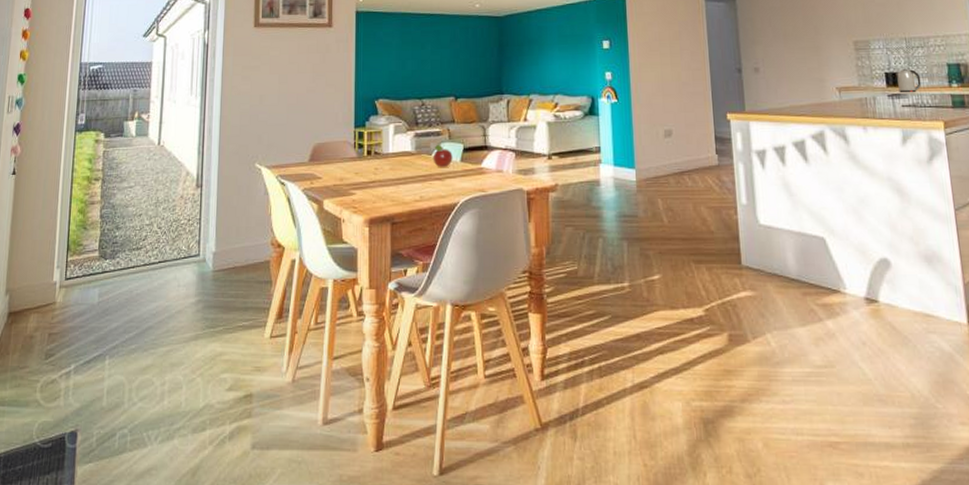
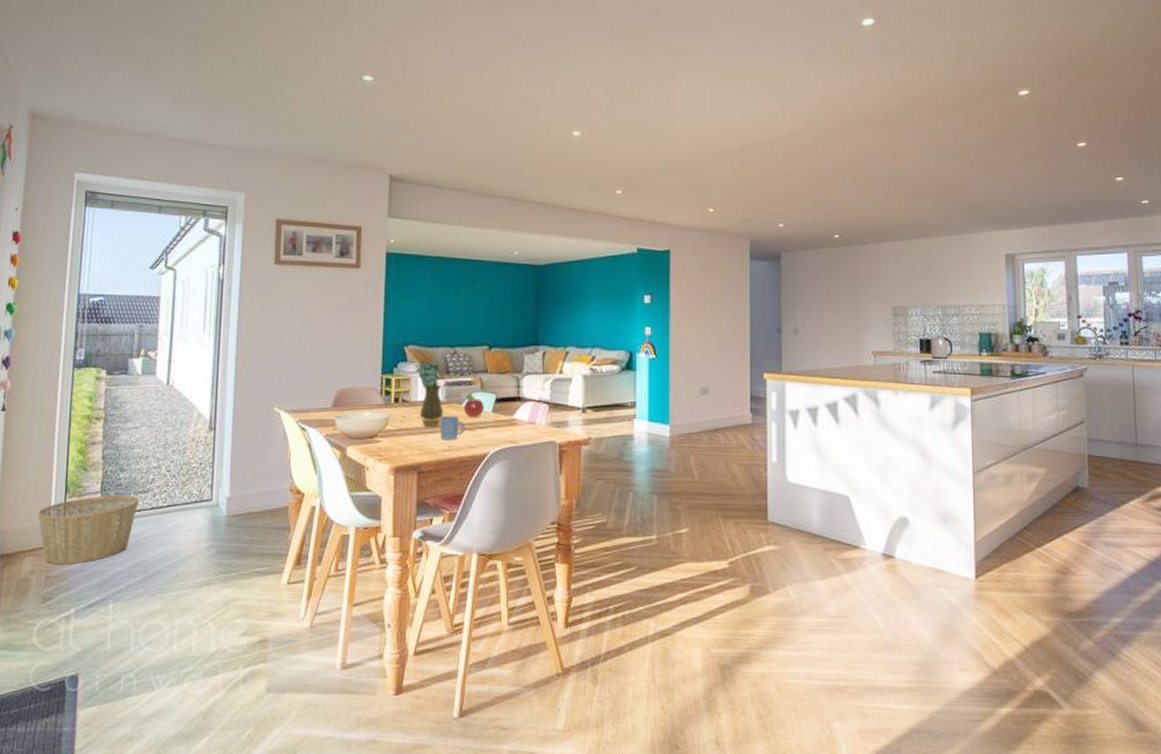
basket: none [42,252,133,322] -> present [37,494,139,565]
bowl: none [311,165,364,191] -> present [334,412,391,438]
vase: none [387,111,414,178] -> present [417,358,444,427]
mug: none [411,166,435,191] -> present [440,415,465,441]

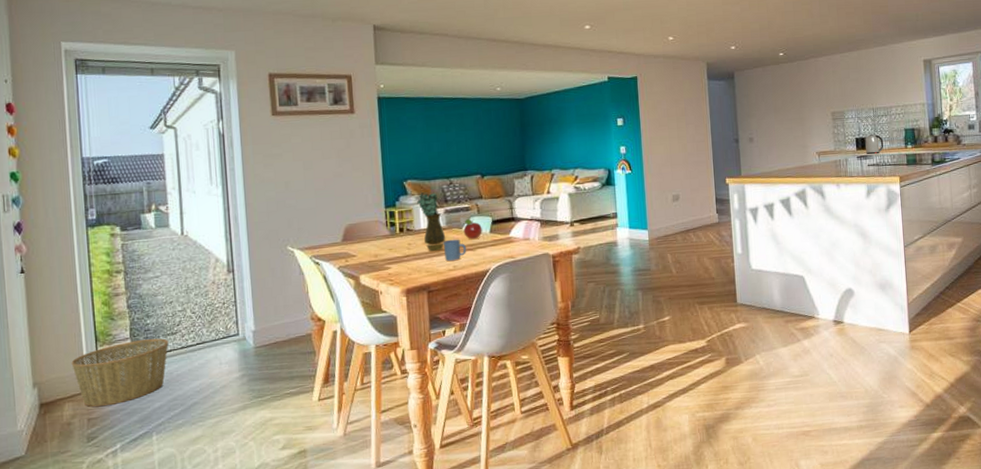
bowl: present [334,412,391,438] -> none [344,242,398,268]

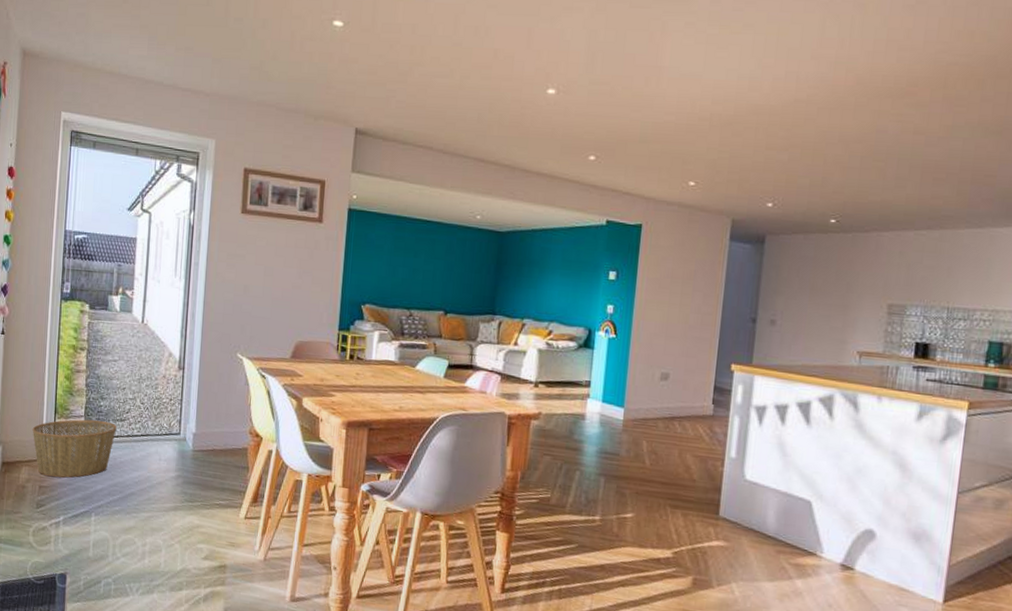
vase: present [417,190,446,252] -> none [372,317,397,387]
mug: present [443,239,467,262] -> none [392,376,417,402]
fruit: present [460,216,482,240] -> none [414,354,437,382]
kettle: present [865,134,884,155] -> none [927,341,955,368]

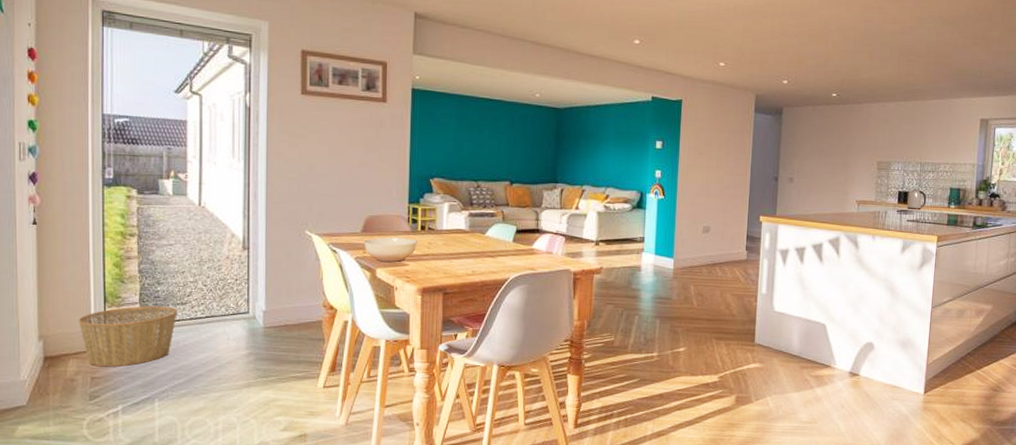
bowl: none [292,365,345,392] -> present [363,237,418,262]
kettle: none [927,341,955,368] -> present [907,190,927,211]

